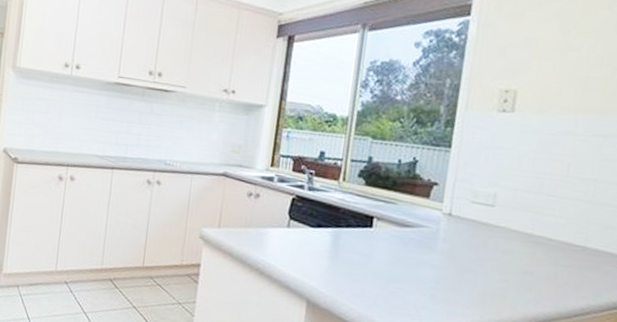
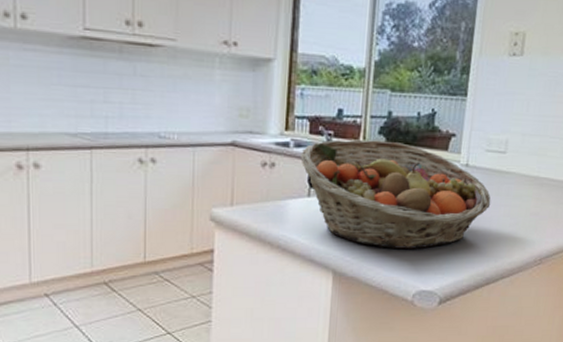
fruit basket: none [283,178,477,292] -> present [300,139,491,249]

